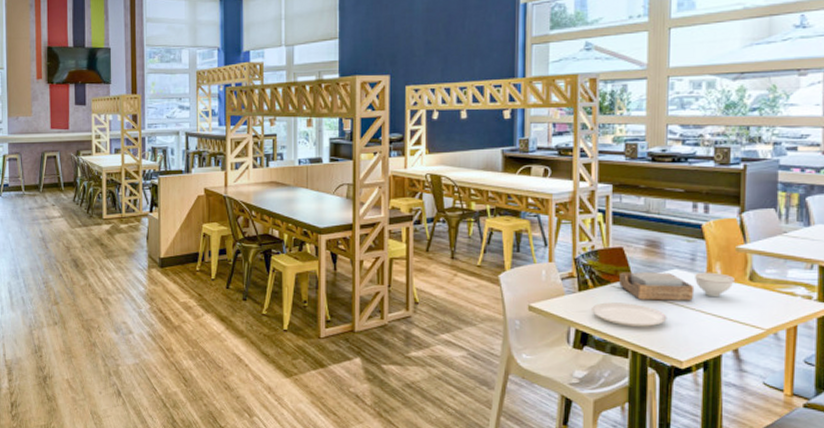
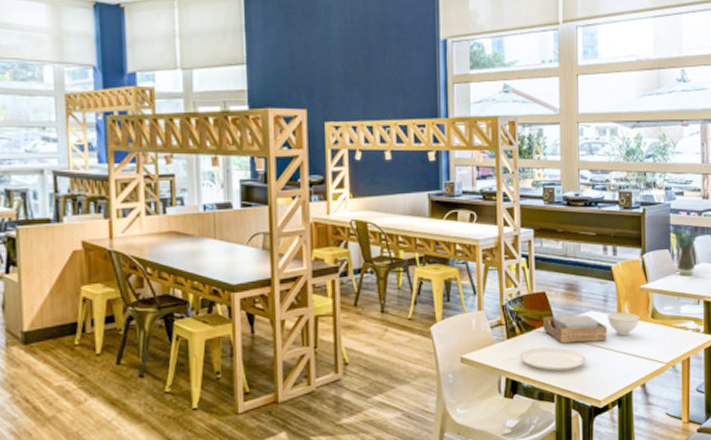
vase: none [781,185,814,238] -> present [673,227,698,276]

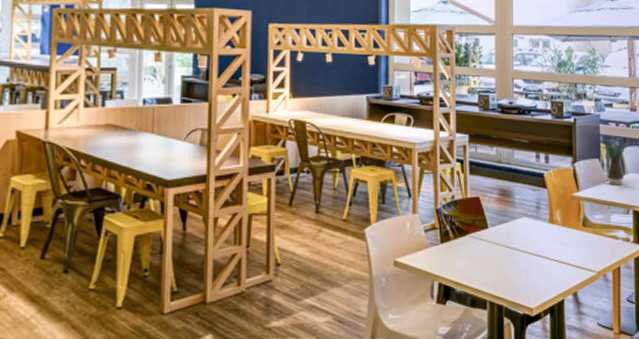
plate: present [520,347,586,371] -> none [453,253,519,277]
napkin holder: present [543,315,608,344] -> none [477,221,540,250]
bowl: present [606,312,640,336] -> none [539,219,571,244]

